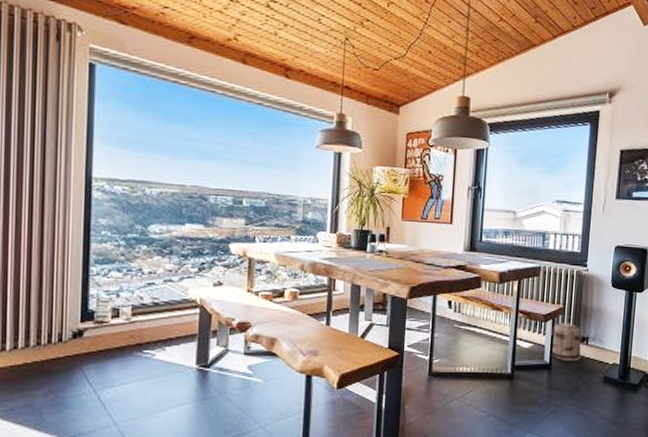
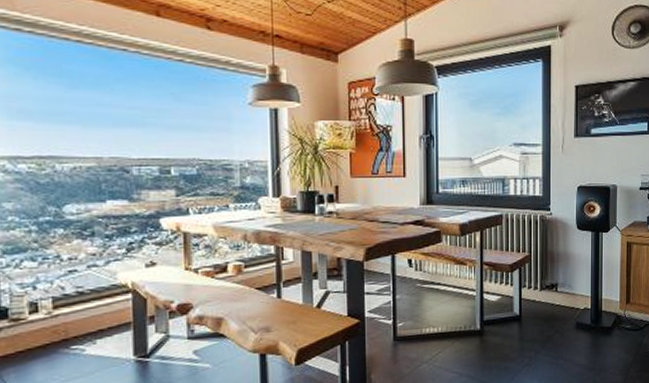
basket: present [550,315,582,362] -> none [519,263,551,311]

